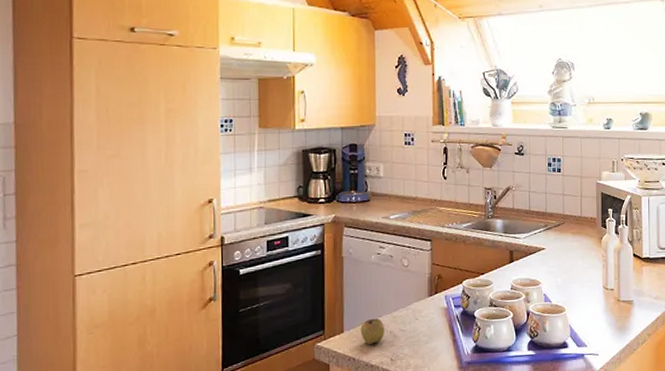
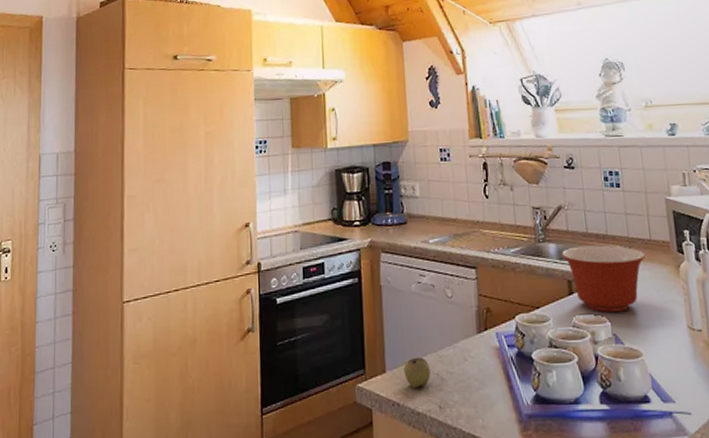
mixing bowl: none [506,221,575,277] -> present [561,245,645,312]

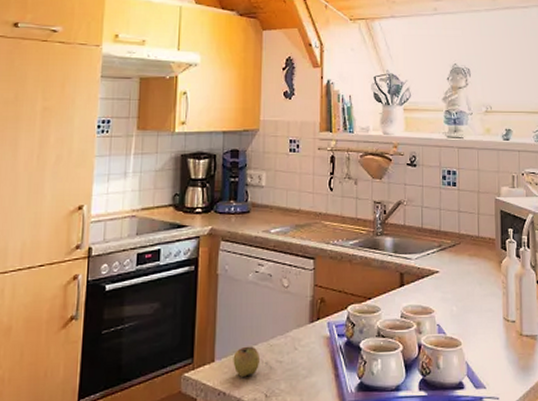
mixing bowl: present [561,245,645,312] -> none [396,240,472,304]

